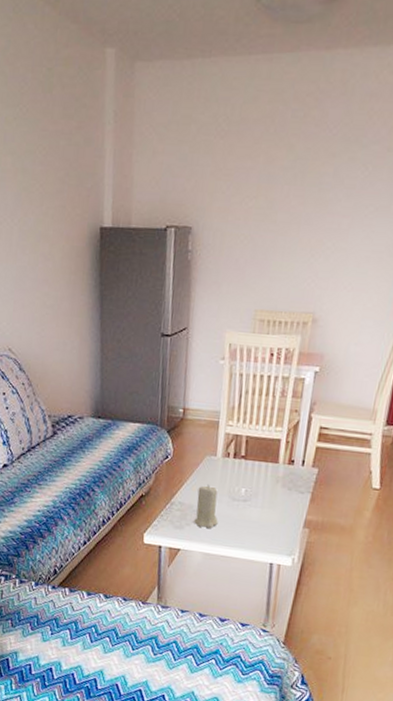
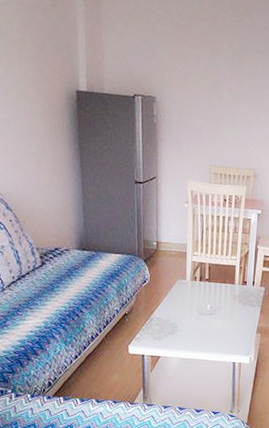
candle: present [193,484,218,528] -> none [169,302,190,338]

